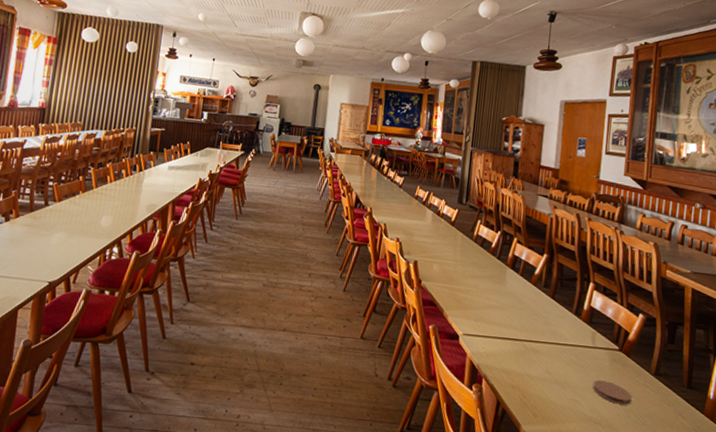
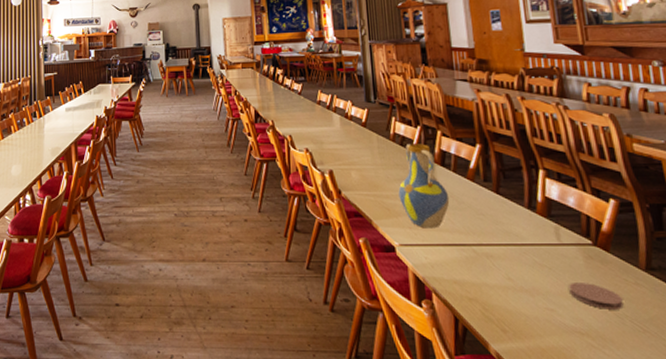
vase: none [470,246,513,323] -> present [398,144,450,229]

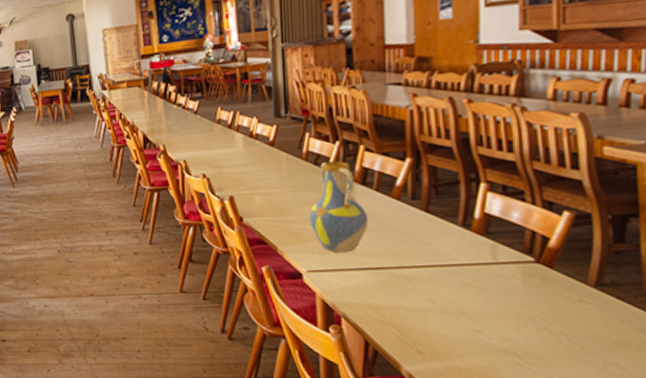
coaster: present [569,283,624,310] -> none [500,302,562,328]

